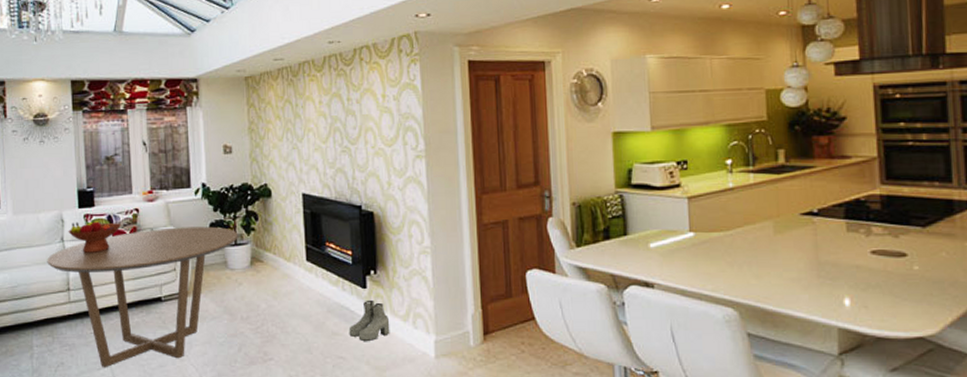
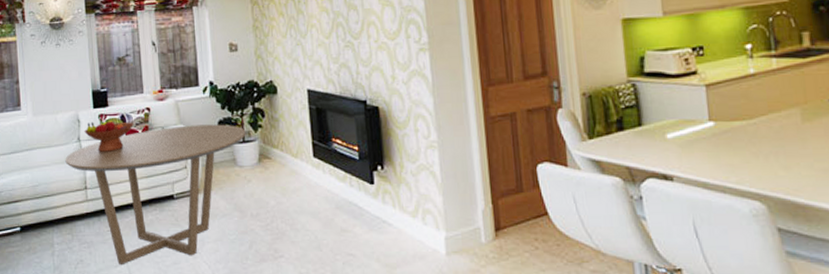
boots: present [348,299,390,341] -> none [357,195,400,238]

